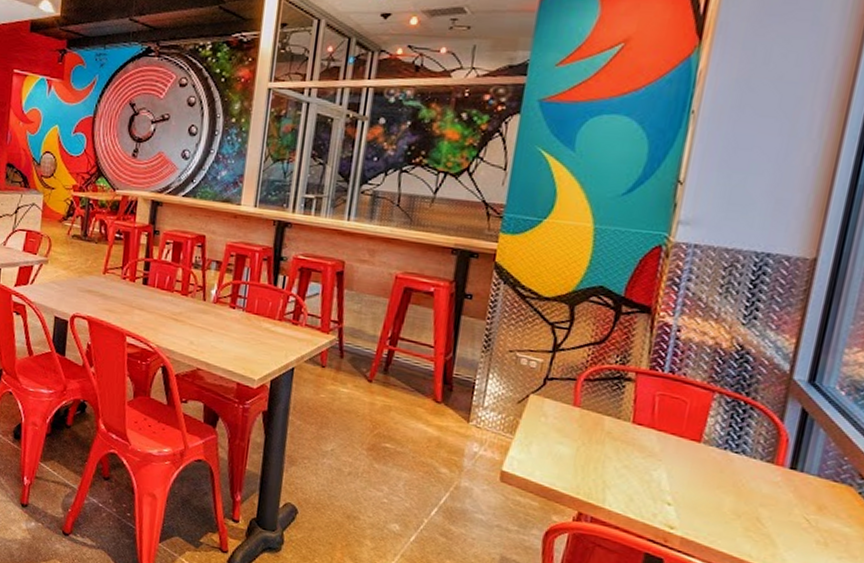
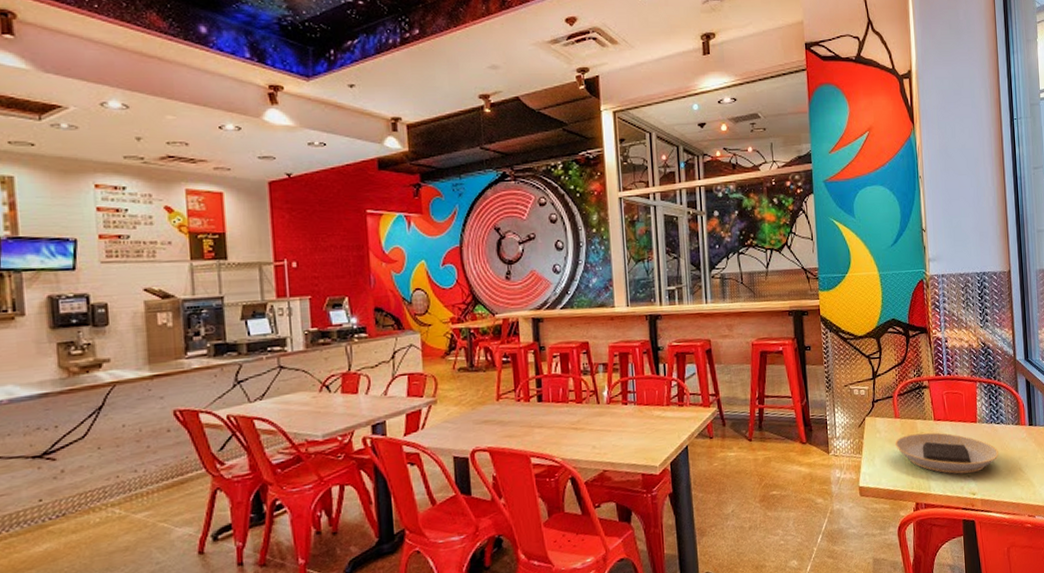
plate: none [566,429,728,503] -> present [895,432,999,474]

